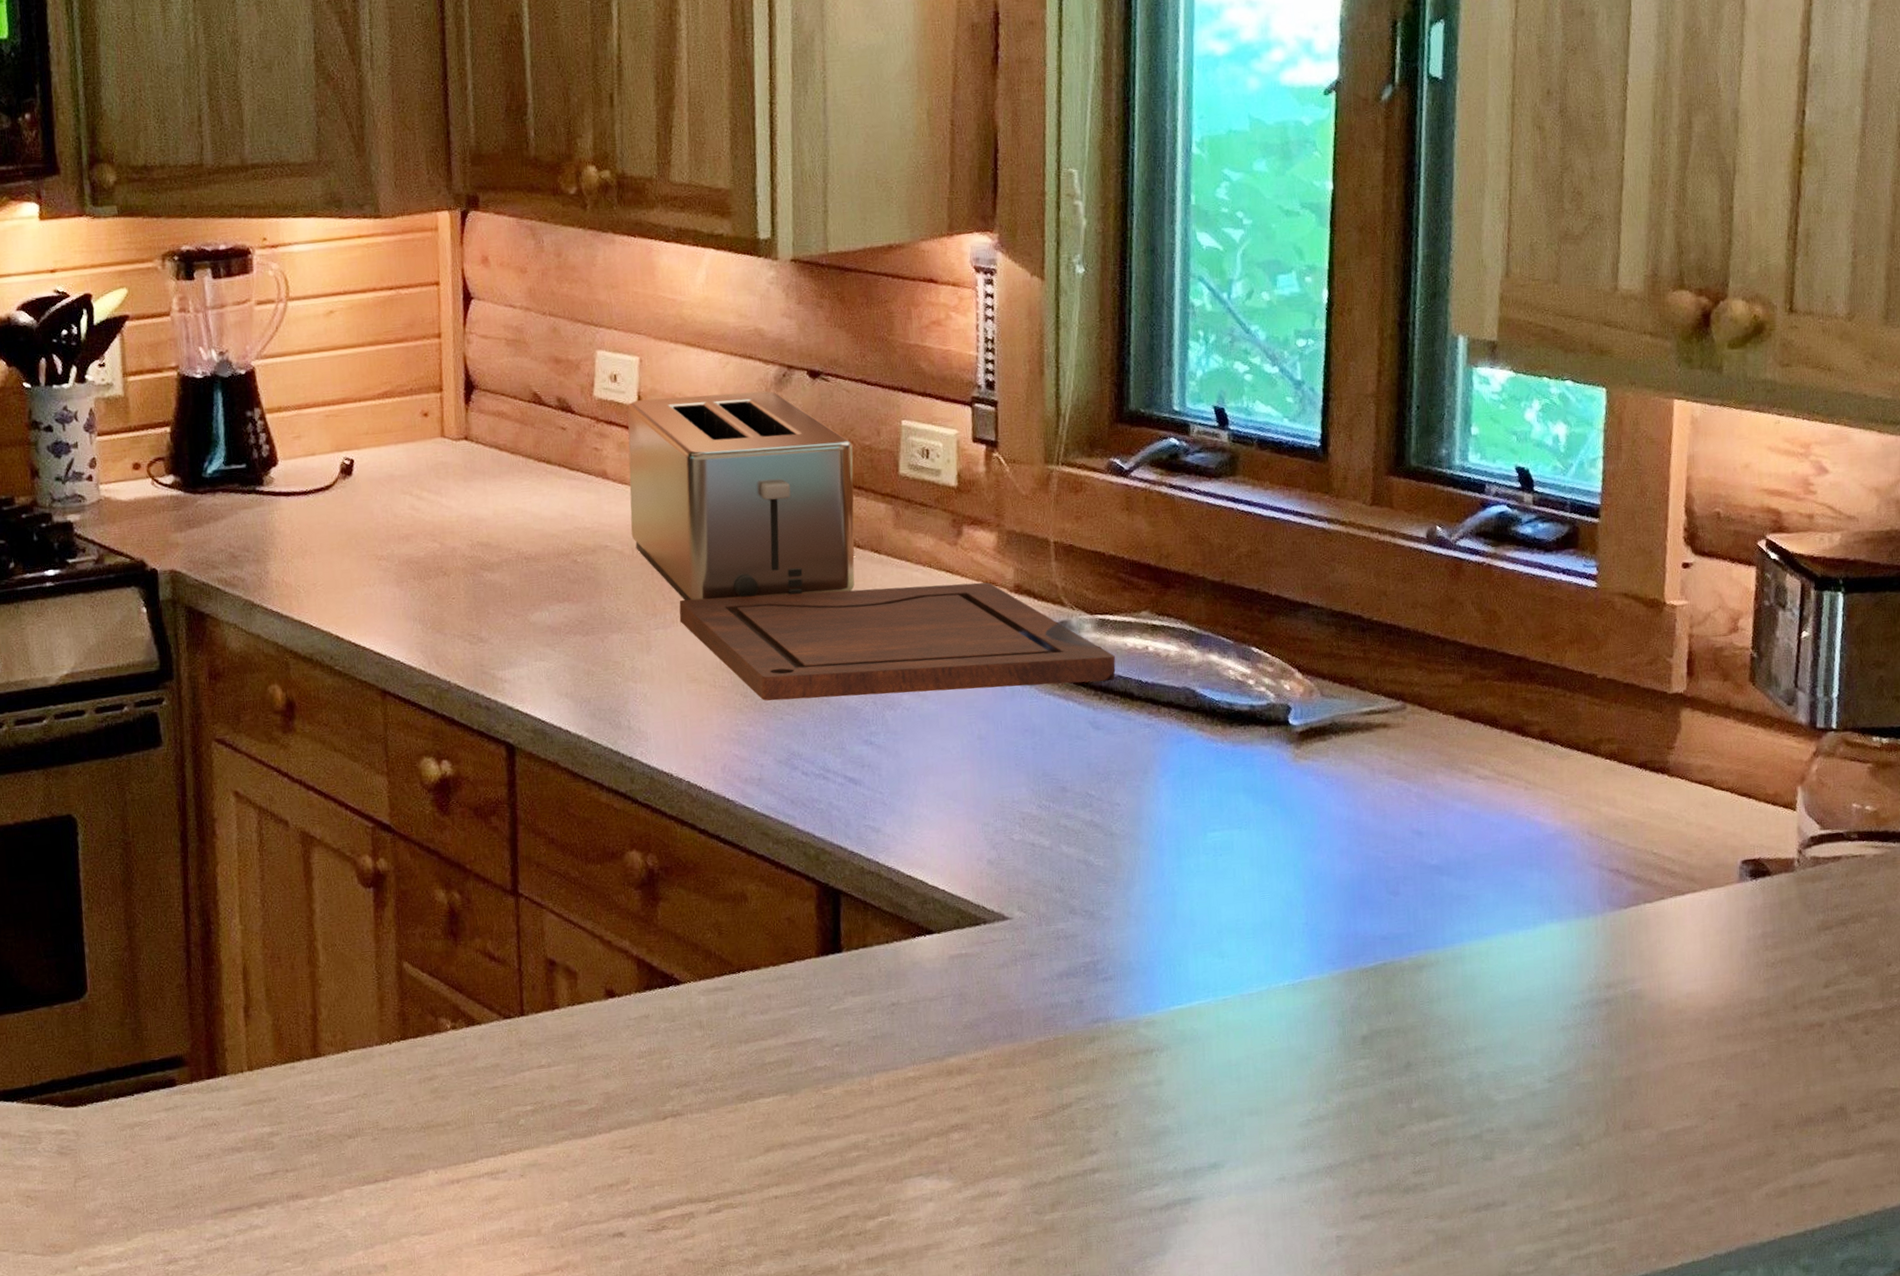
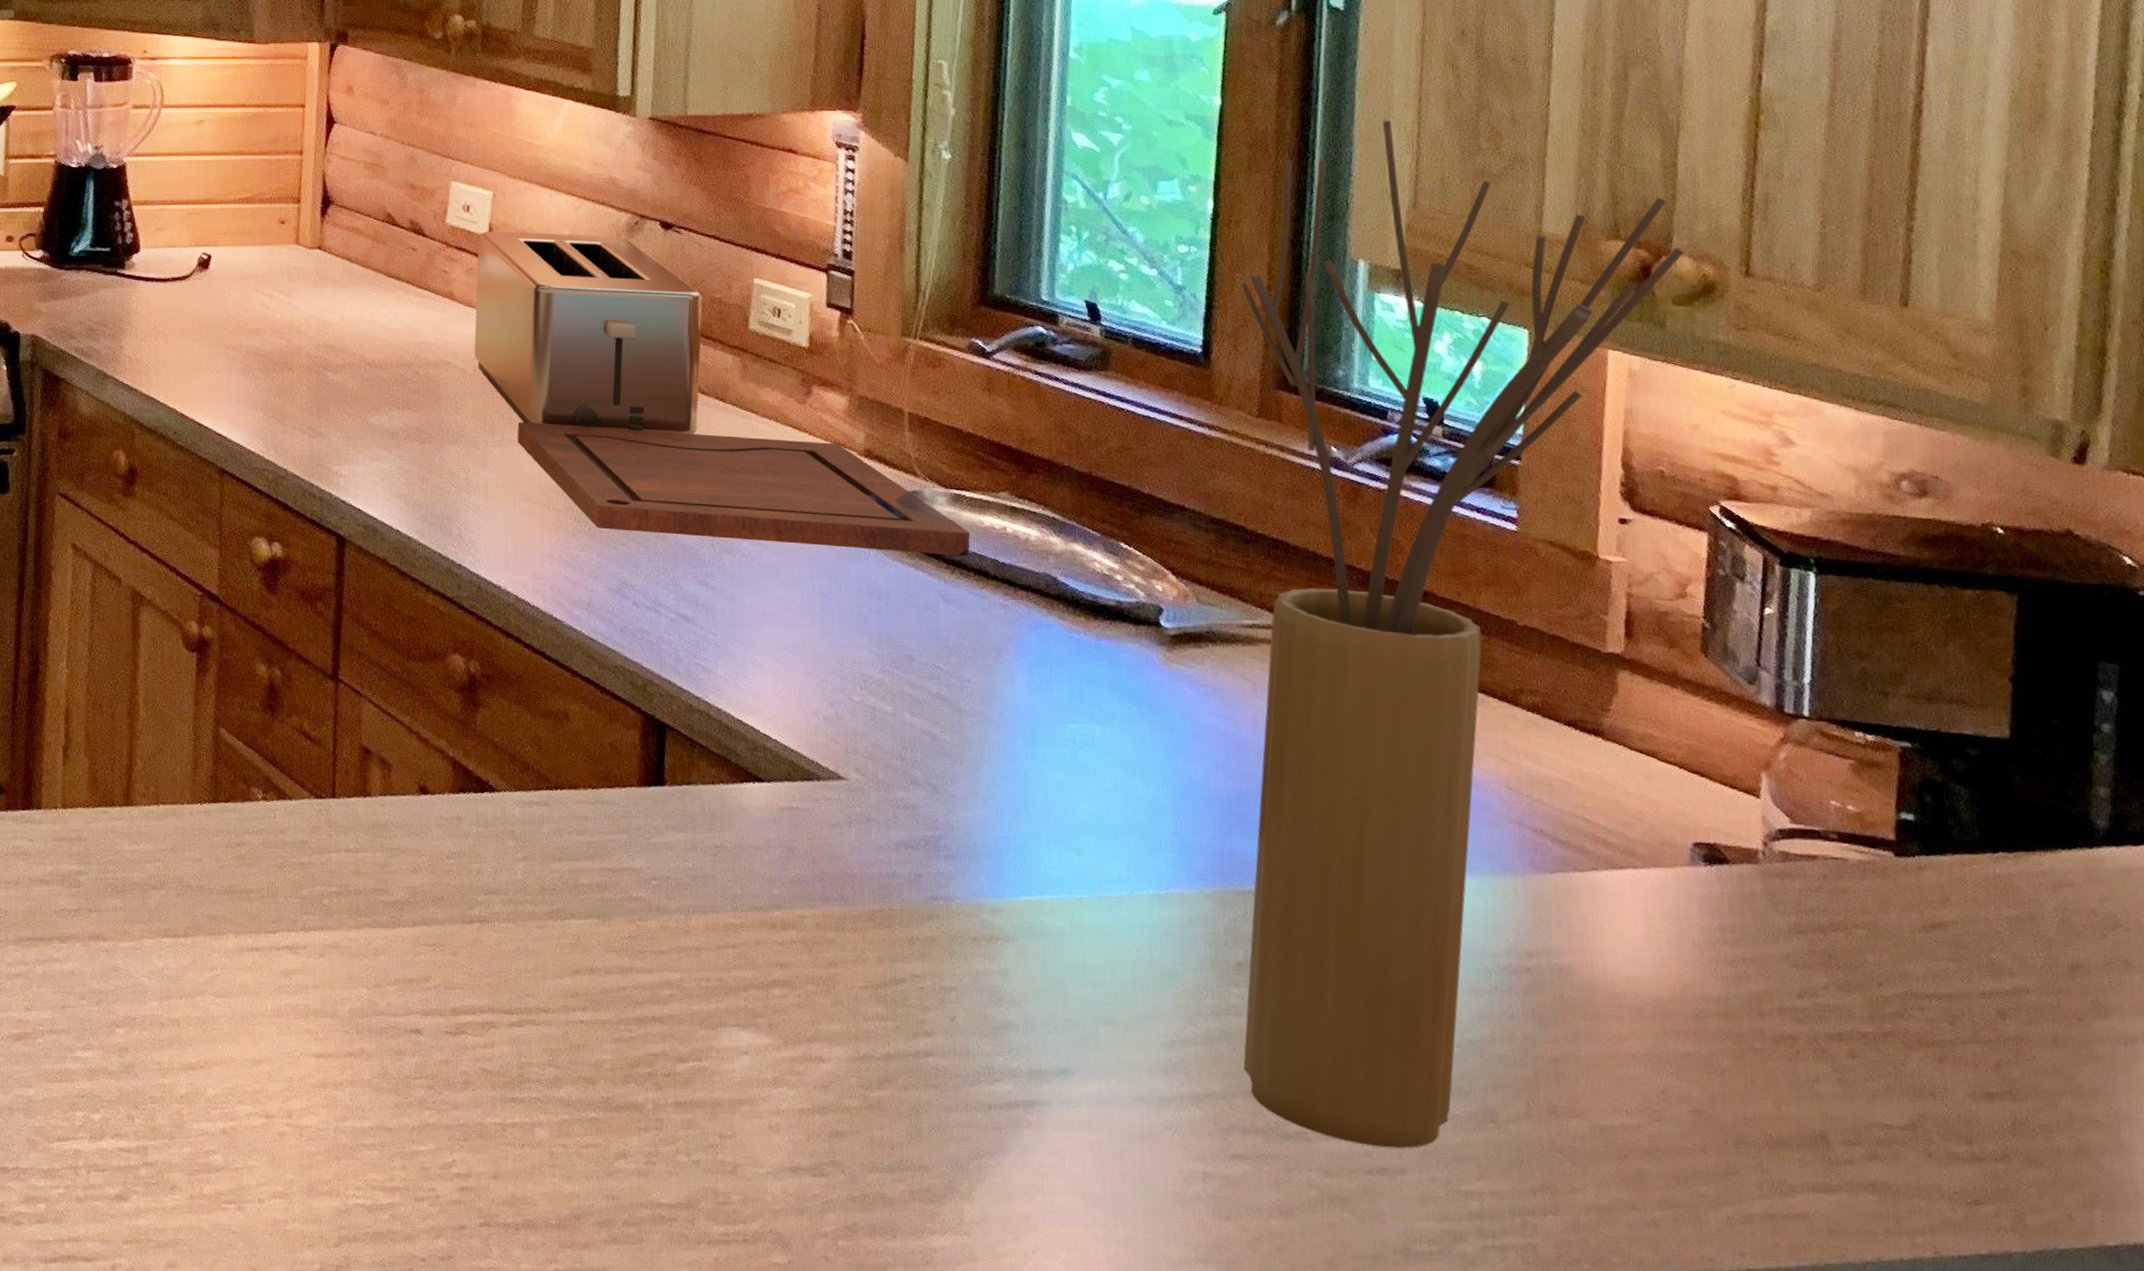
vase: none [1354,190,1739,1186] -> present [1241,121,1685,1149]

